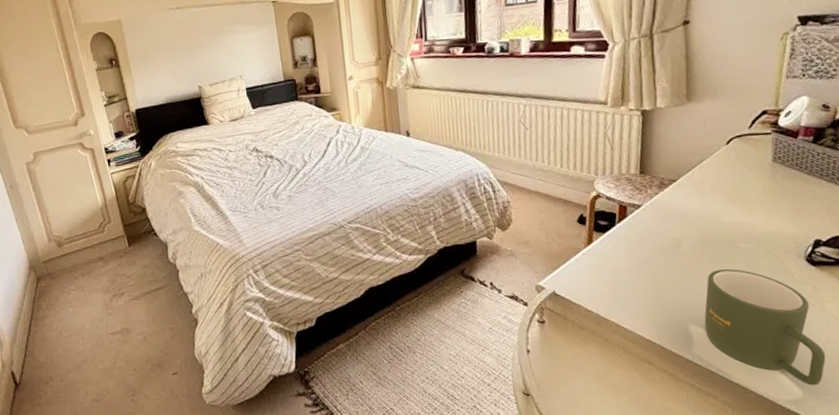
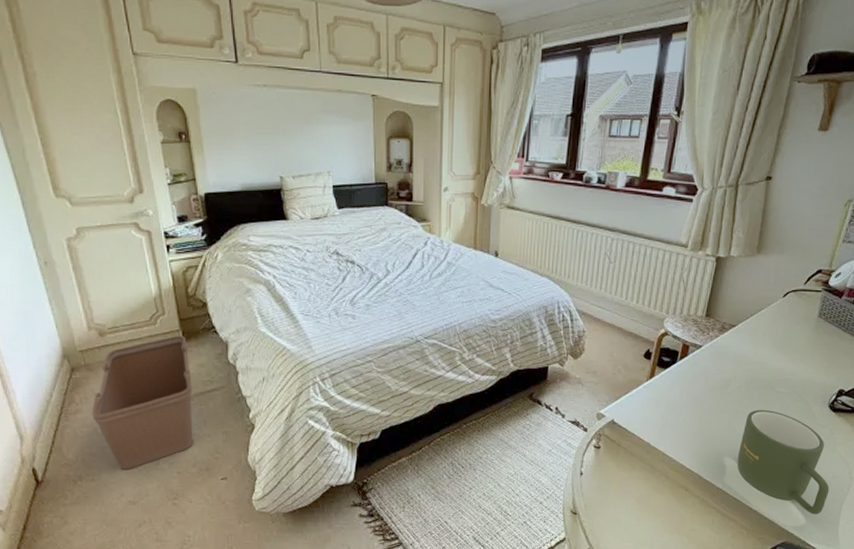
bicycle basket: none [56,240,145,370] -> present [92,335,193,471]

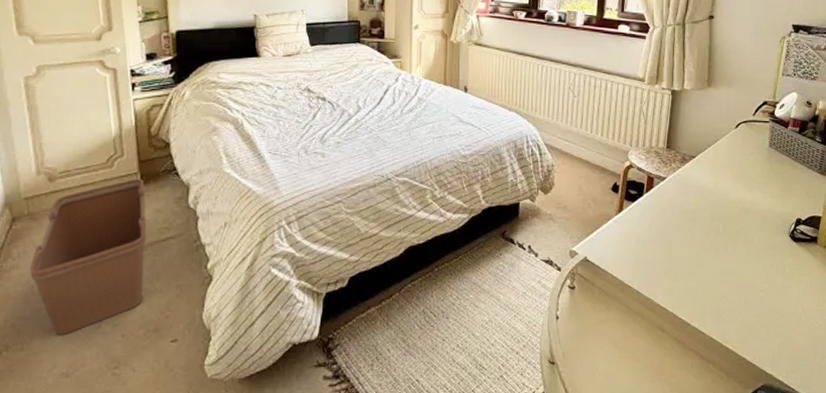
mug: present [737,409,830,515] -> none [709,241,801,353]

